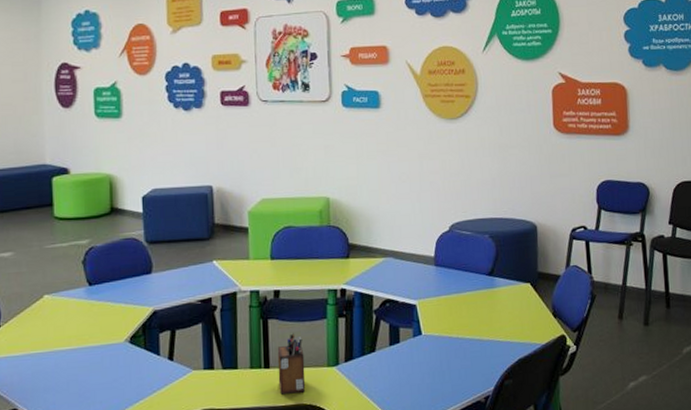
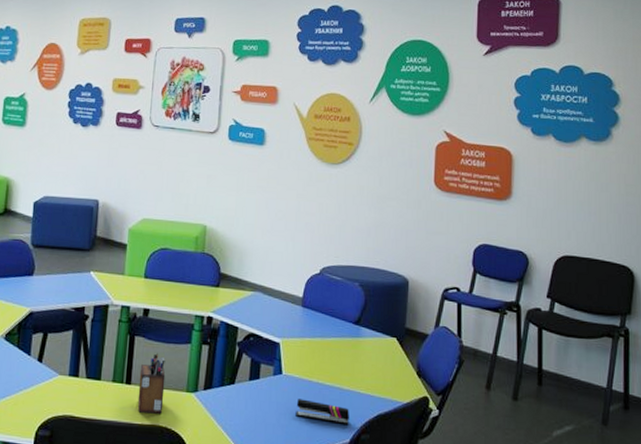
stapler: none [439,355,493,374] -> present [295,399,350,424]

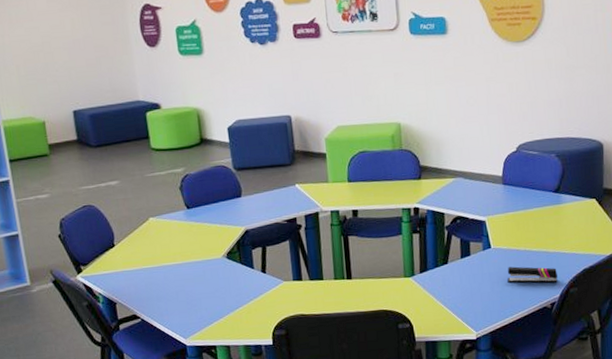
desk organizer: present [137,353,166,414] -> none [358,248,385,302]

